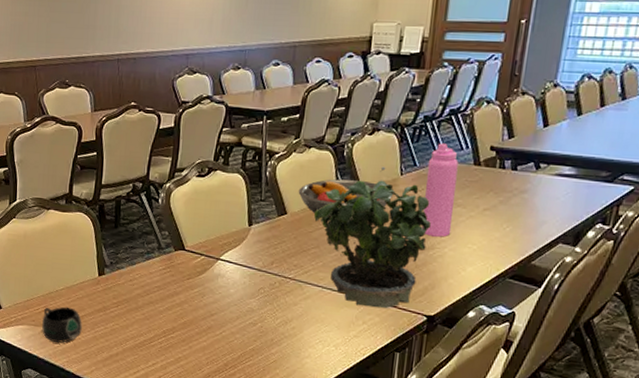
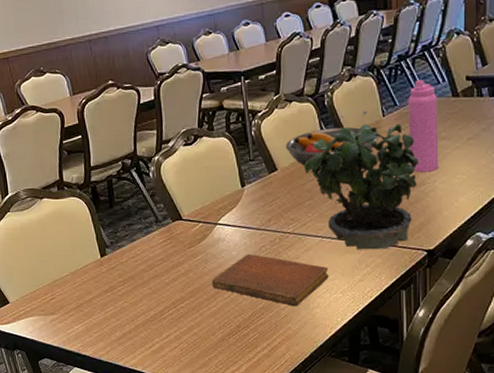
mug: present [42,306,82,343] -> none [51,292,92,328]
notebook: none [205,294,325,354] -> present [211,254,329,307]

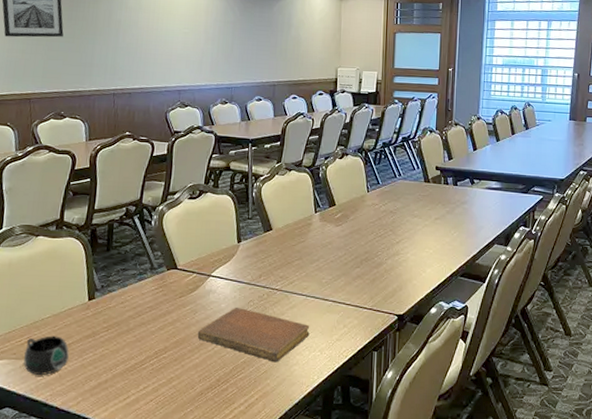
mug: none [51,292,92,328] -> present [23,335,69,375]
fruit bowl: present [285,127,378,168] -> none [281,197,362,232]
potted plant: present [304,110,418,250] -> none [297,185,394,312]
water bottle: present [408,79,439,172] -> none [387,164,412,244]

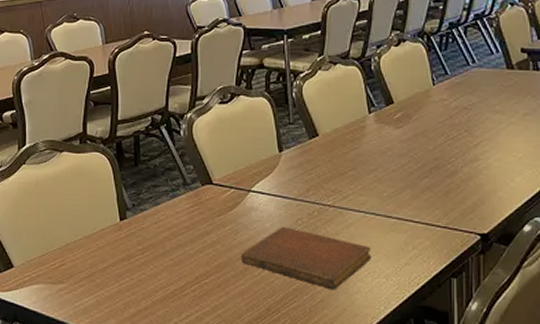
mug: present [23,335,69,375] -> none [60,259,105,301]

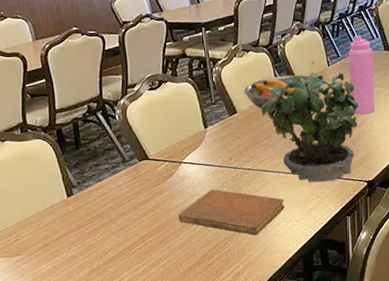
fruit bowl: none [328,93,427,136] -> present [244,74,324,110]
potted plant: none [348,78,471,231] -> present [261,61,358,183]
water bottle: none [459,49,493,147] -> present [348,35,375,114]

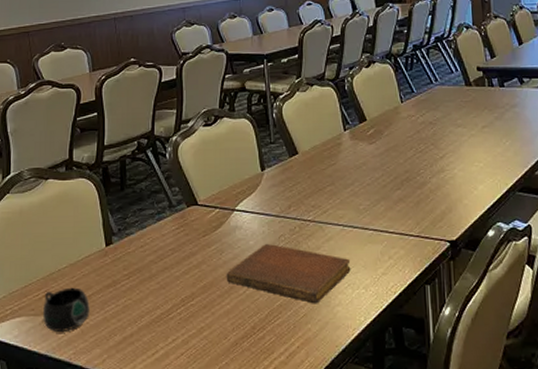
mug: none [16,232,59,269] -> present [43,287,90,332]
fruit bowl: present [244,74,324,110] -> none [306,111,397,152]
potted plant: present [261,61,358,183] -> none [325,96,437,240]
water bottle: present [348,35,375,114] -> none [424,68,457,159]

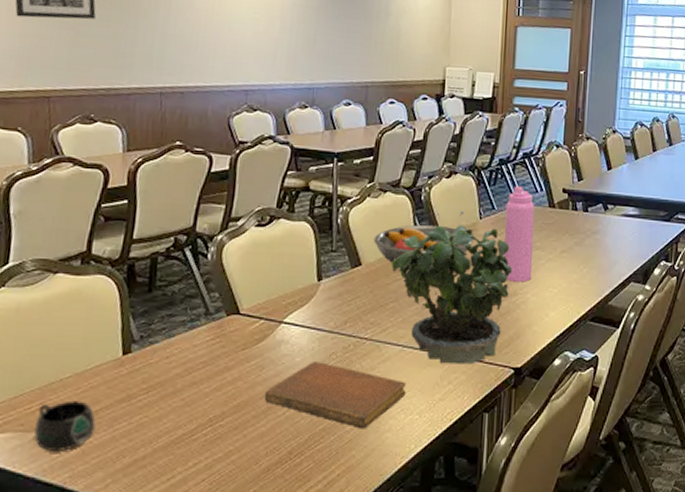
fruit bowl: none [306,111,397,152] -> present [373,224,473,268]
potted plant: none [325,96,437,240] -> present [392,210,512,365]
water bottle: none [424,68,457,159] -> present [503,186,535,282]

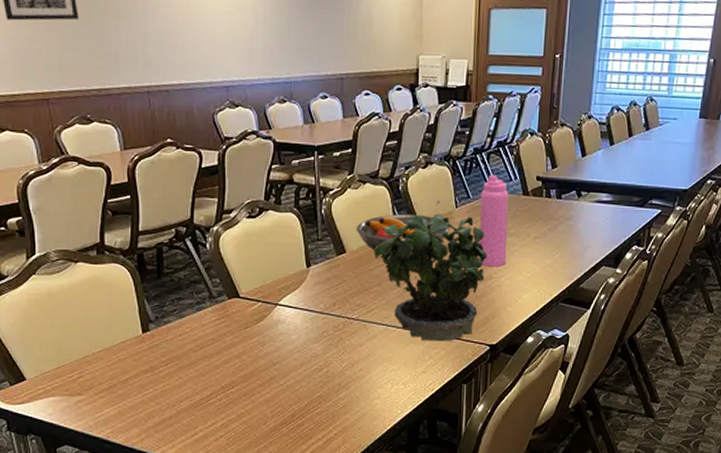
mug: present [34,400,96,451] -> none [78,371,127,412]
notebook: present [264,362,407,429] -> none [267,339,392,397]

